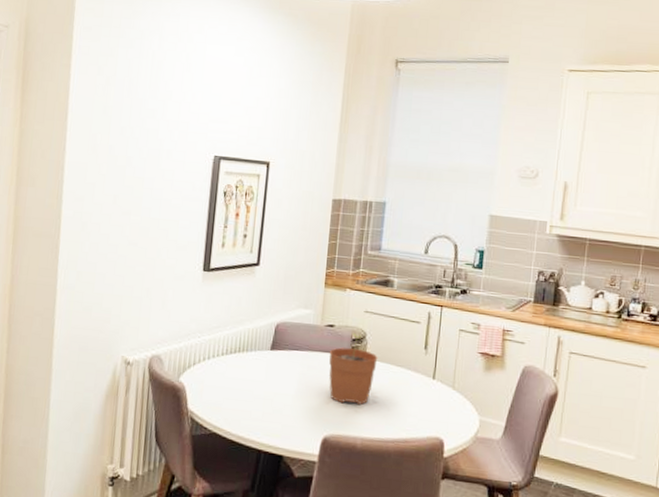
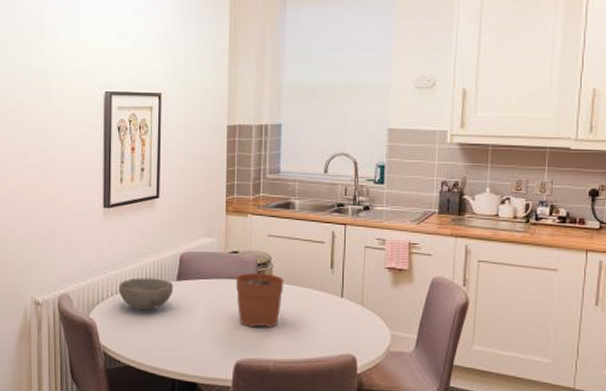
bowl: none [211,344,267,377] -> present [119,278,174,309]

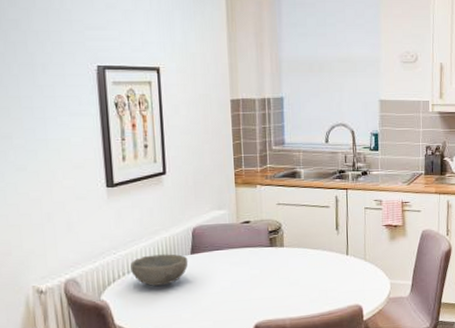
plant pot: present [235,258,284,328] -> none [248,226,295,291]

